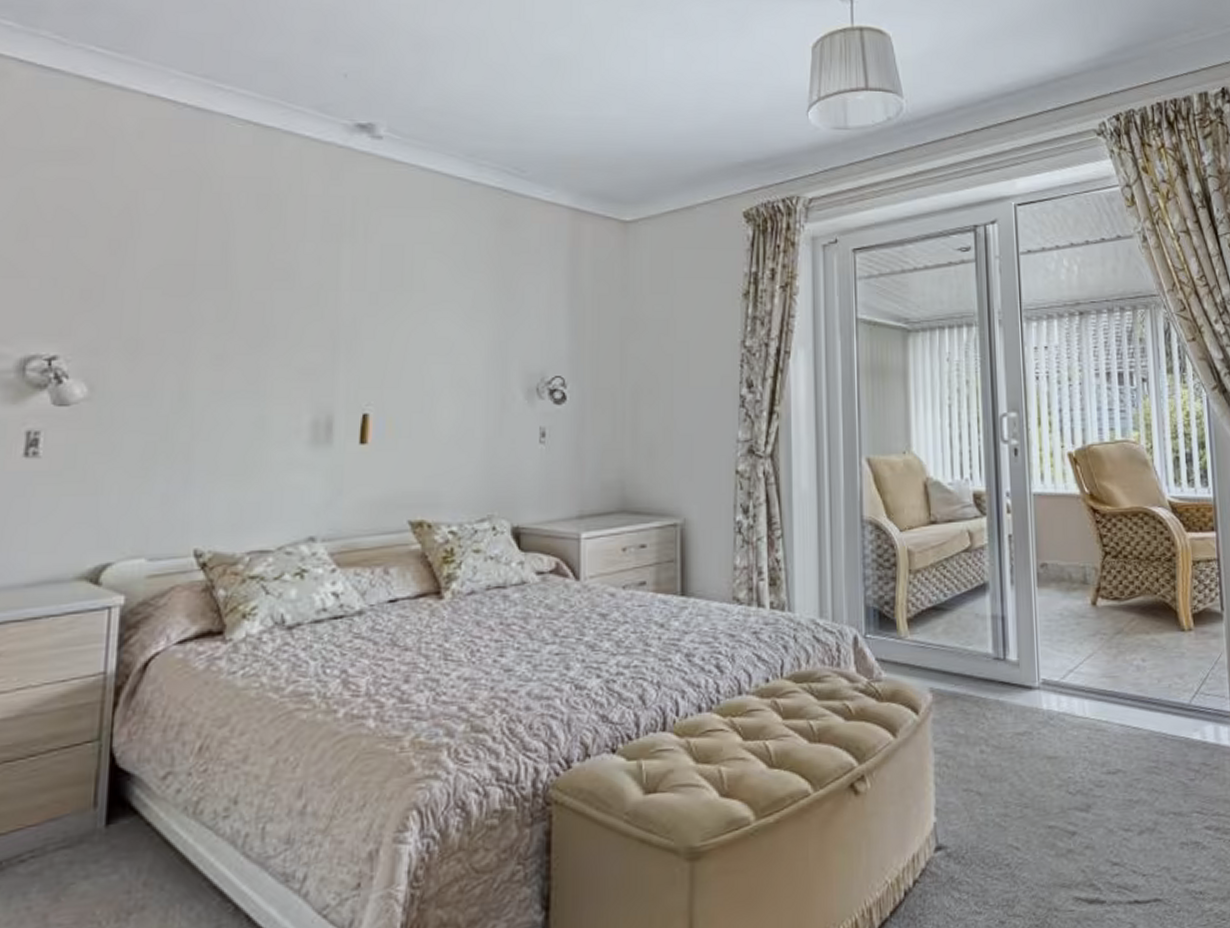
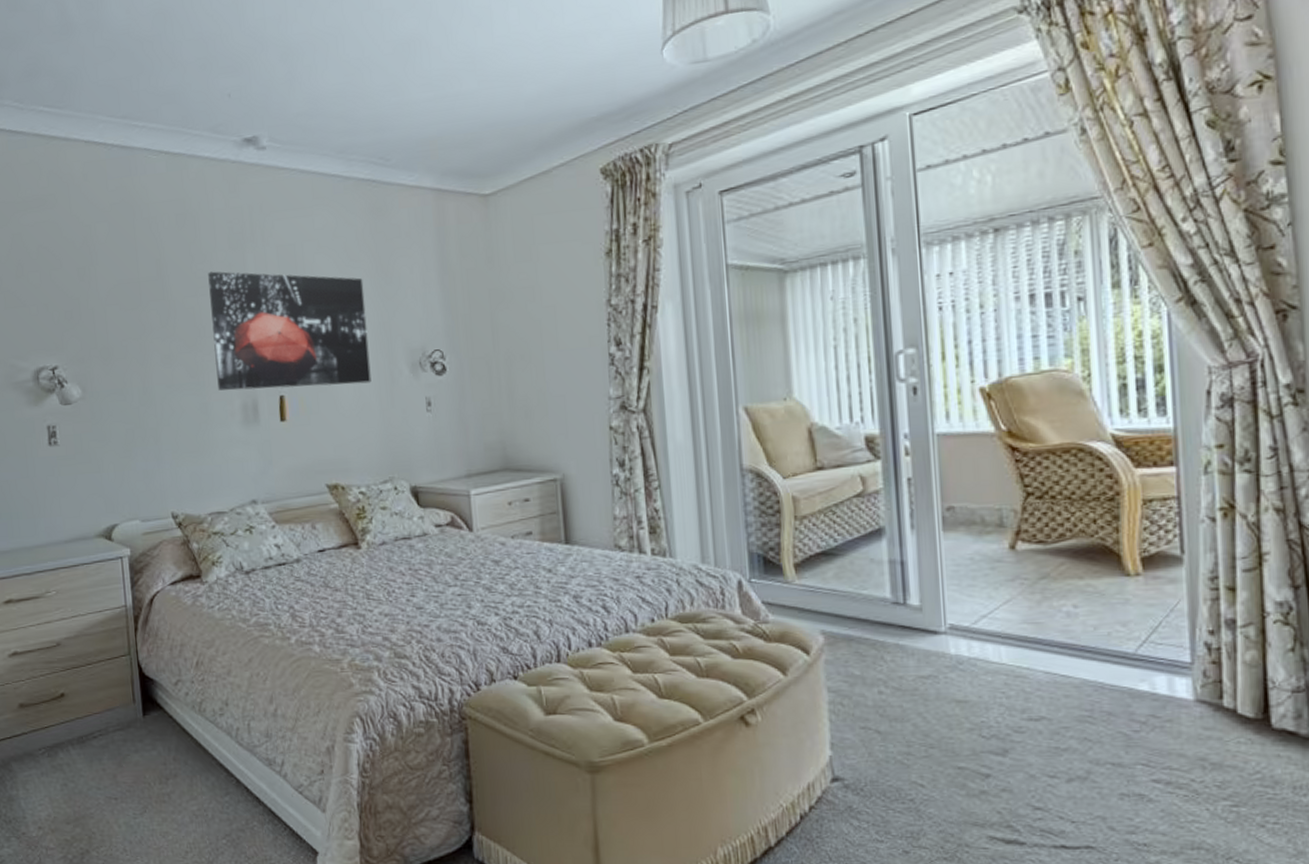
wall art: none [283,263,481,407] -> present [208,271,372,391]

